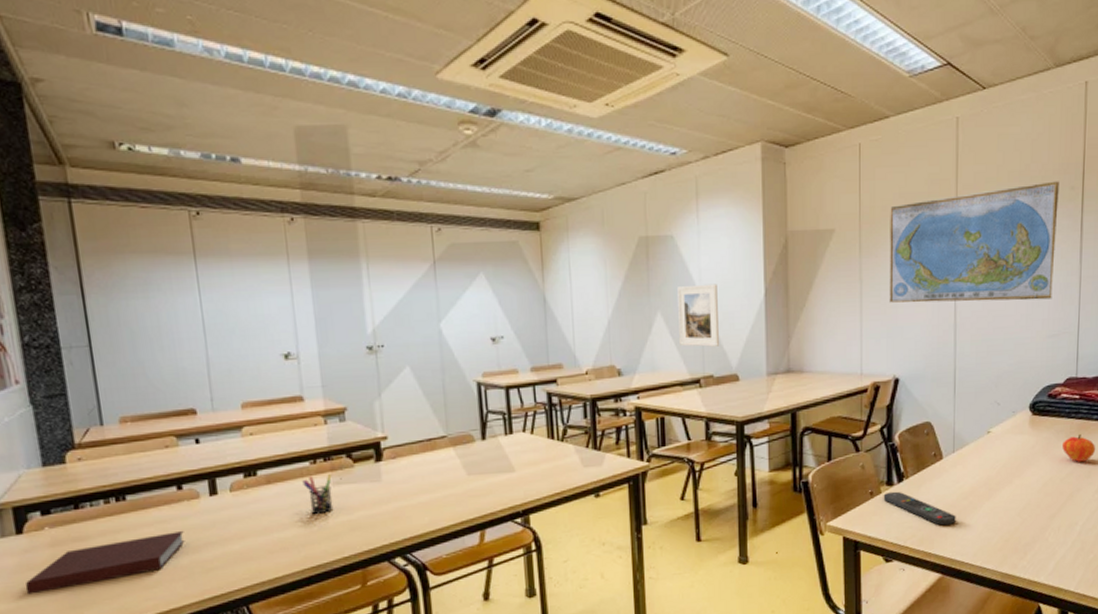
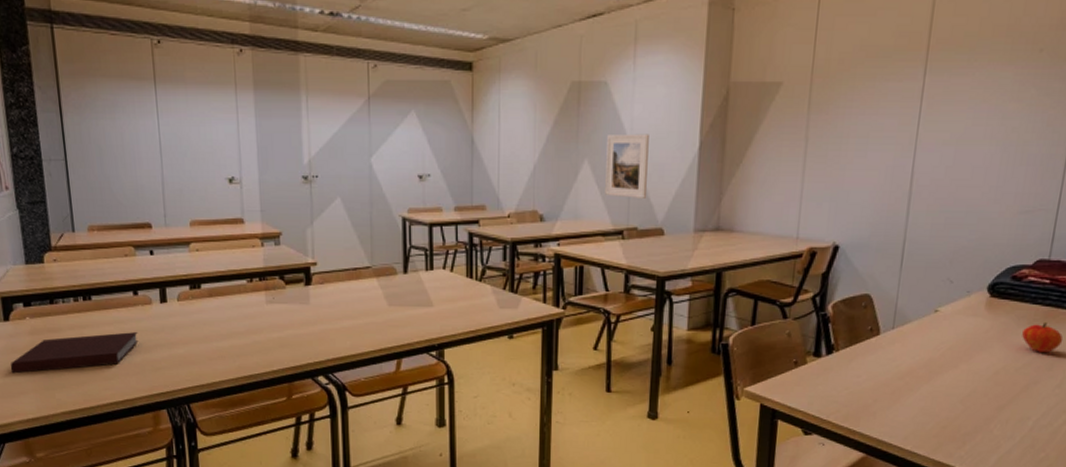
pen holder: present [302,473,334,515] -> none [240,292,266,330]
remote control: present [883,491,956,526] -> none [808,363,888,404]
world map: present [889,181,1059,303] -> none [837,38,1056,171]

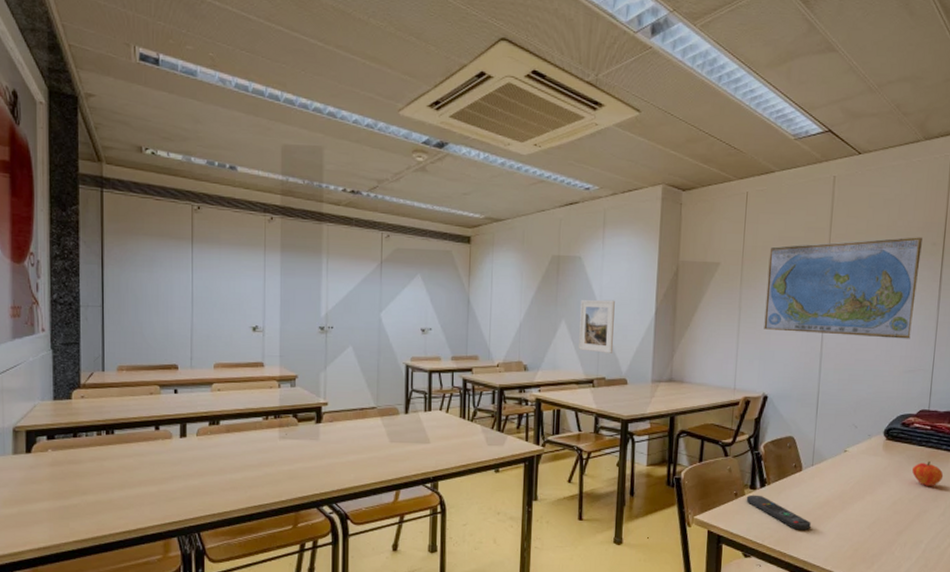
notebook: present [10,332,139,374] -> none [27,464,156,504]
remote control: none [808,363,888,404] -> present [746,495,811,530]
world map: none [837,38,1056,171] -> present [764,237,922,339]

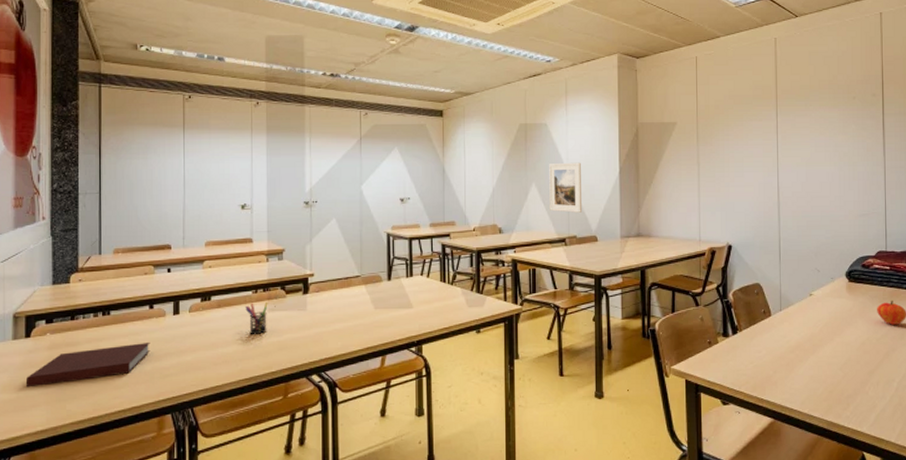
notebook: none [27,464,156,504] -> present [25,343,150,388]
pen holder: none [255,428,279,463] -> present [245,301,268,335]
remote control: present [746,495,811,530] -> none [720,342,785,375]
world map: present [764,237,922,339] -> none [722,89,863,185]

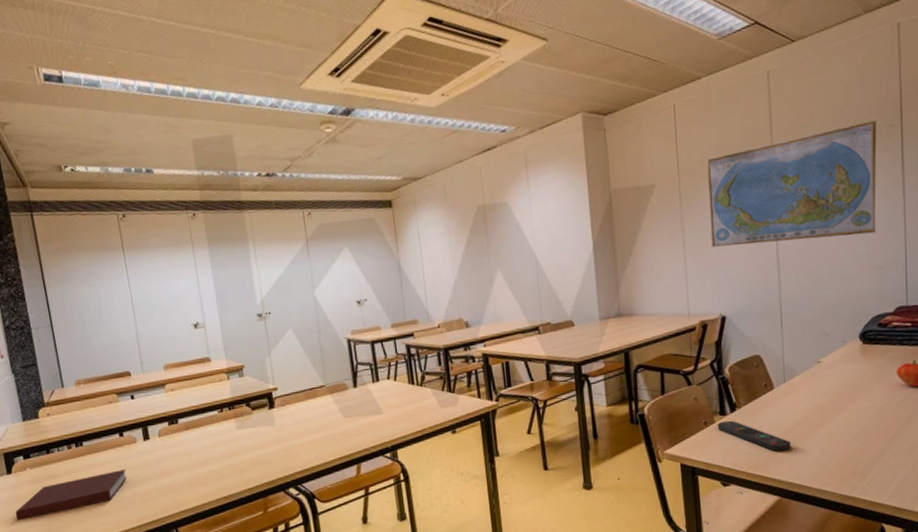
pen holder: present [245,301,268,335] -> none [213,419,238,454]
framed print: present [549,162,581,213] -> none [514,241,554,299]
remote control: none [720,342,785,375] -> present [717,420,791,452]
world map: none [722,89,863,185] -> present [707,120,877,247]

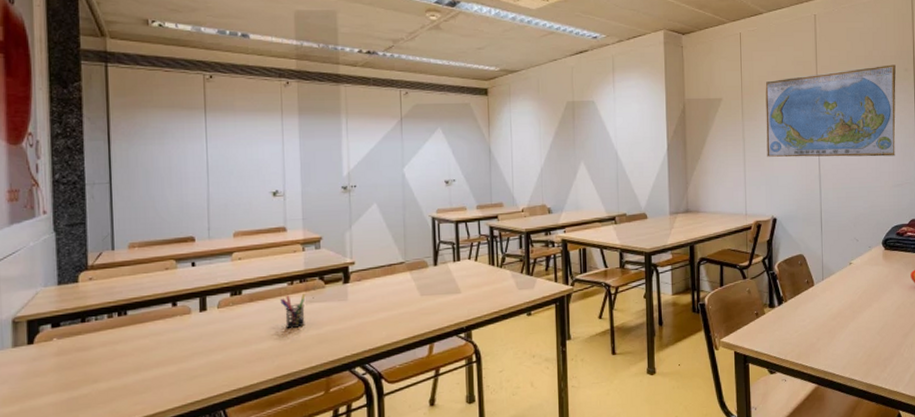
notebook: present [15,469,128,521] -> none [29,343,175,399]
pen holder: none [213,419,238,454] -> present [280,293,306,329]
remote control: present [717,420,791,452] -> none [766,312,827,343]

